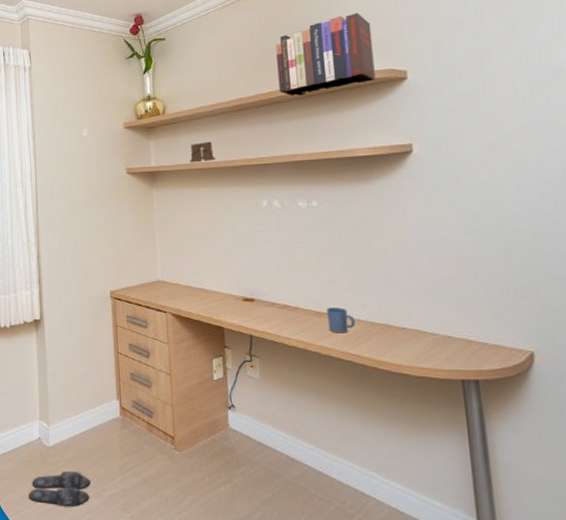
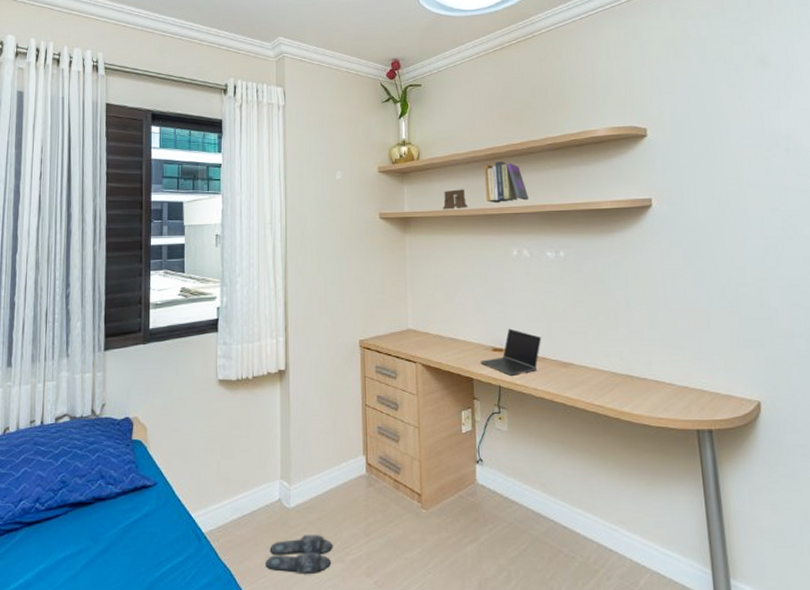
books: none [231,112,279,155] -> present [484,162,529,204]
laptop computer: none [231,279,294,325] -> present [480,328,542,376]
books: present [276,12,376,96] -> none [527,71,619,148]
mug: present [327,307,355,333] -> none [573,358,599,384]

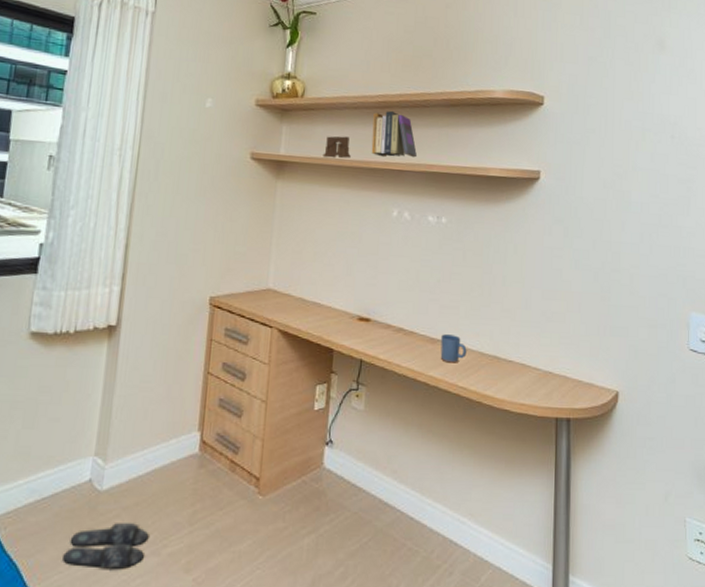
laptop computer: present [480,328,542,376] -> none [343,297,413,349]
mug: none [573,358,599,384] -> present [440,334,467,363]

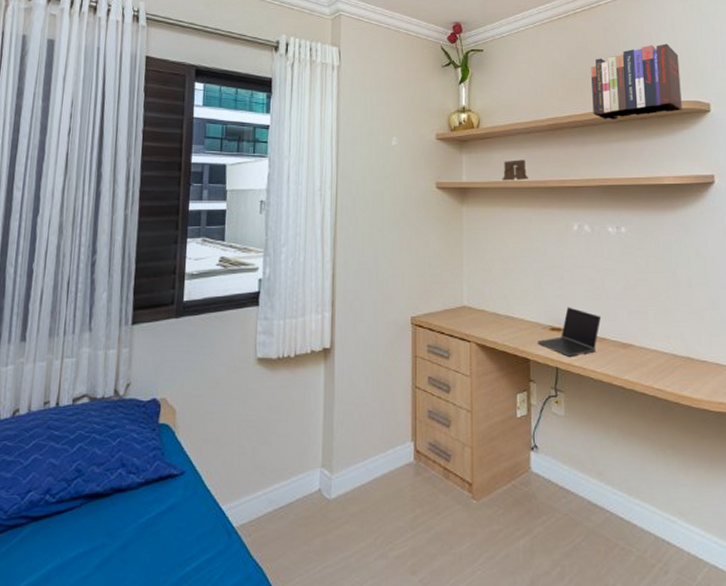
slippers: present [63,522,149,569] -> none [302,527,376,571]
laptop computer: none [343,297,413,349] -> present [537,307,602,357]
books: present [371,111,417,158] -> none [546,133,591,176]
books: none [425,28,518,103] -> present [591,43,682,119]
mug: present [440,334,467,363] -> none [632,339,659,366]

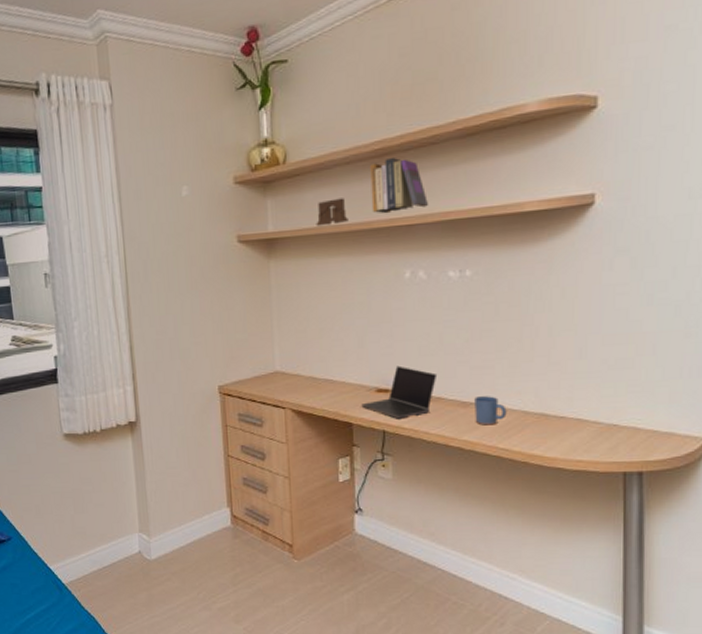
books: none [546,133,591,176] -> present [370,158,428,214]
books: present [591,43,682,119] -> none [431,16,557,135]
mug: none [632,339,659,366] -> present [475,396,507,426]

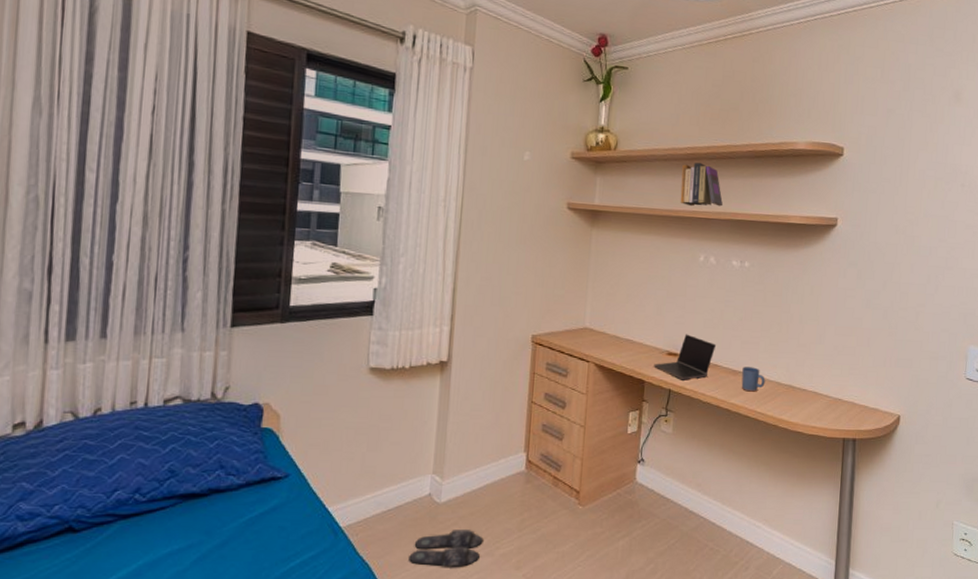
slippers: none [130,584,199,620] -> present [409,528,483,567]
bookend: present [316,198,348,226] -> none [634,186,661,208]

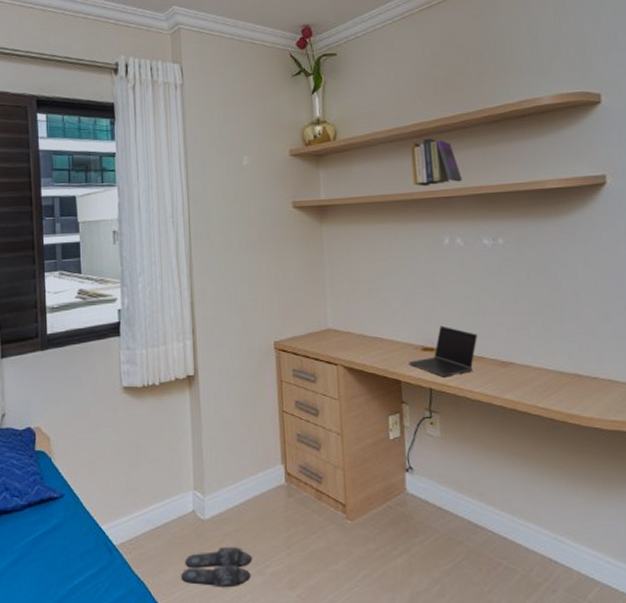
mug: present [741,367,765,392] -> none [513,356,544,385]

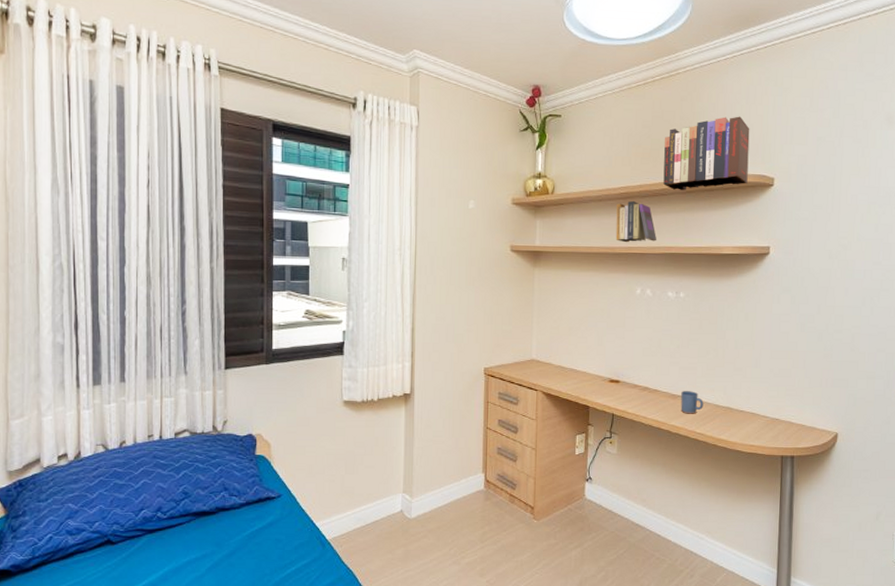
slippers: present [181,546,252,586] -> none [387,540,450,574]
laptop computer: present [409,325,478,377] -> none [597,362,656,405]
books: none [459,28,567,121] -> present [663,116,750,190]
mug: none [513,356,544,385] -> present [680,391,704,414]

